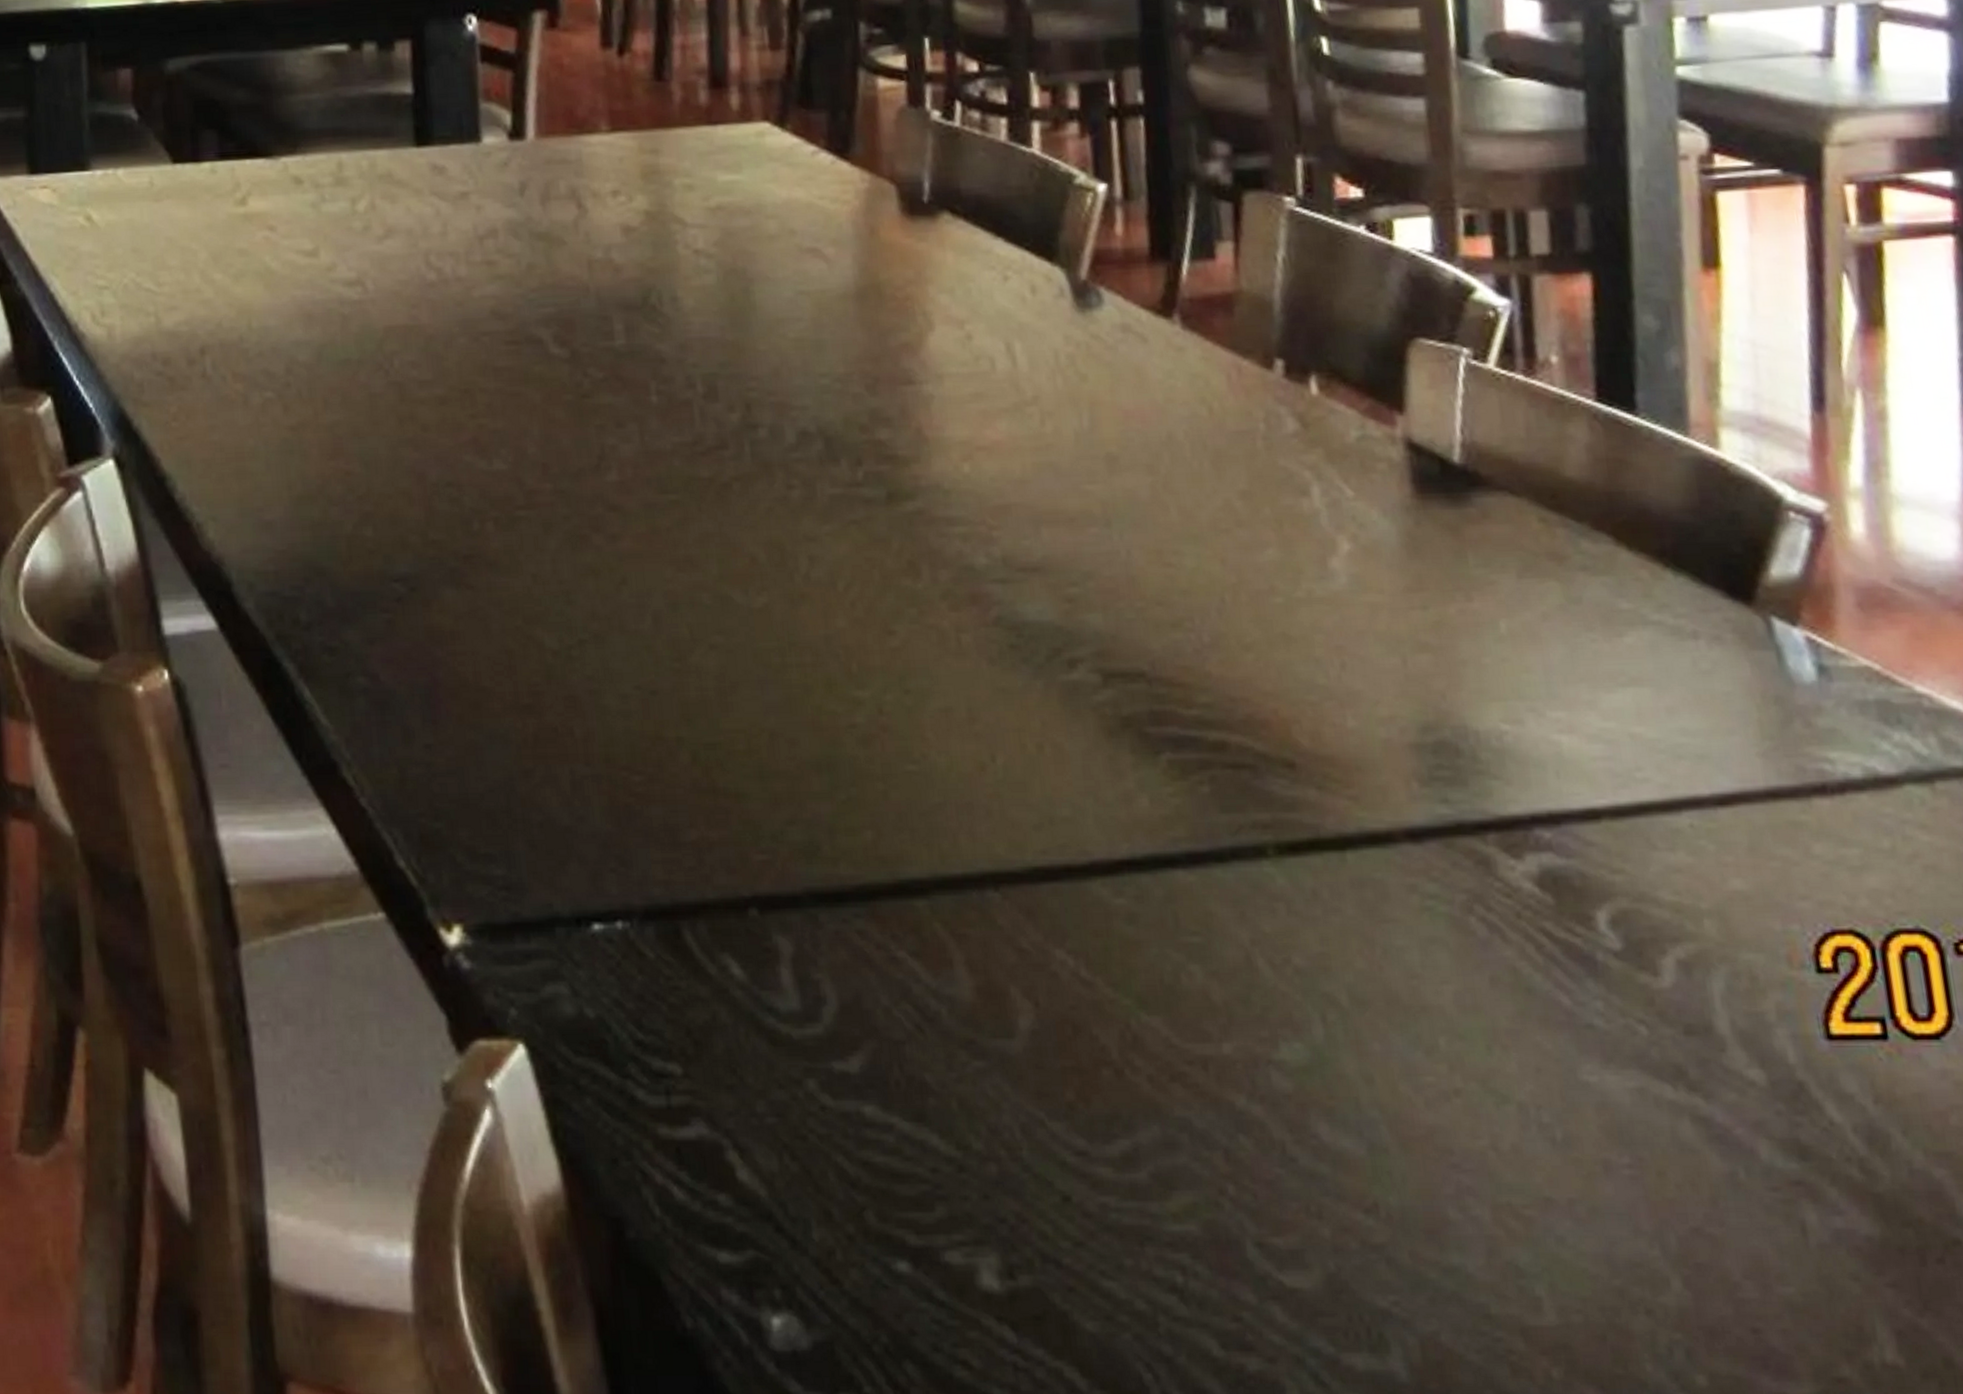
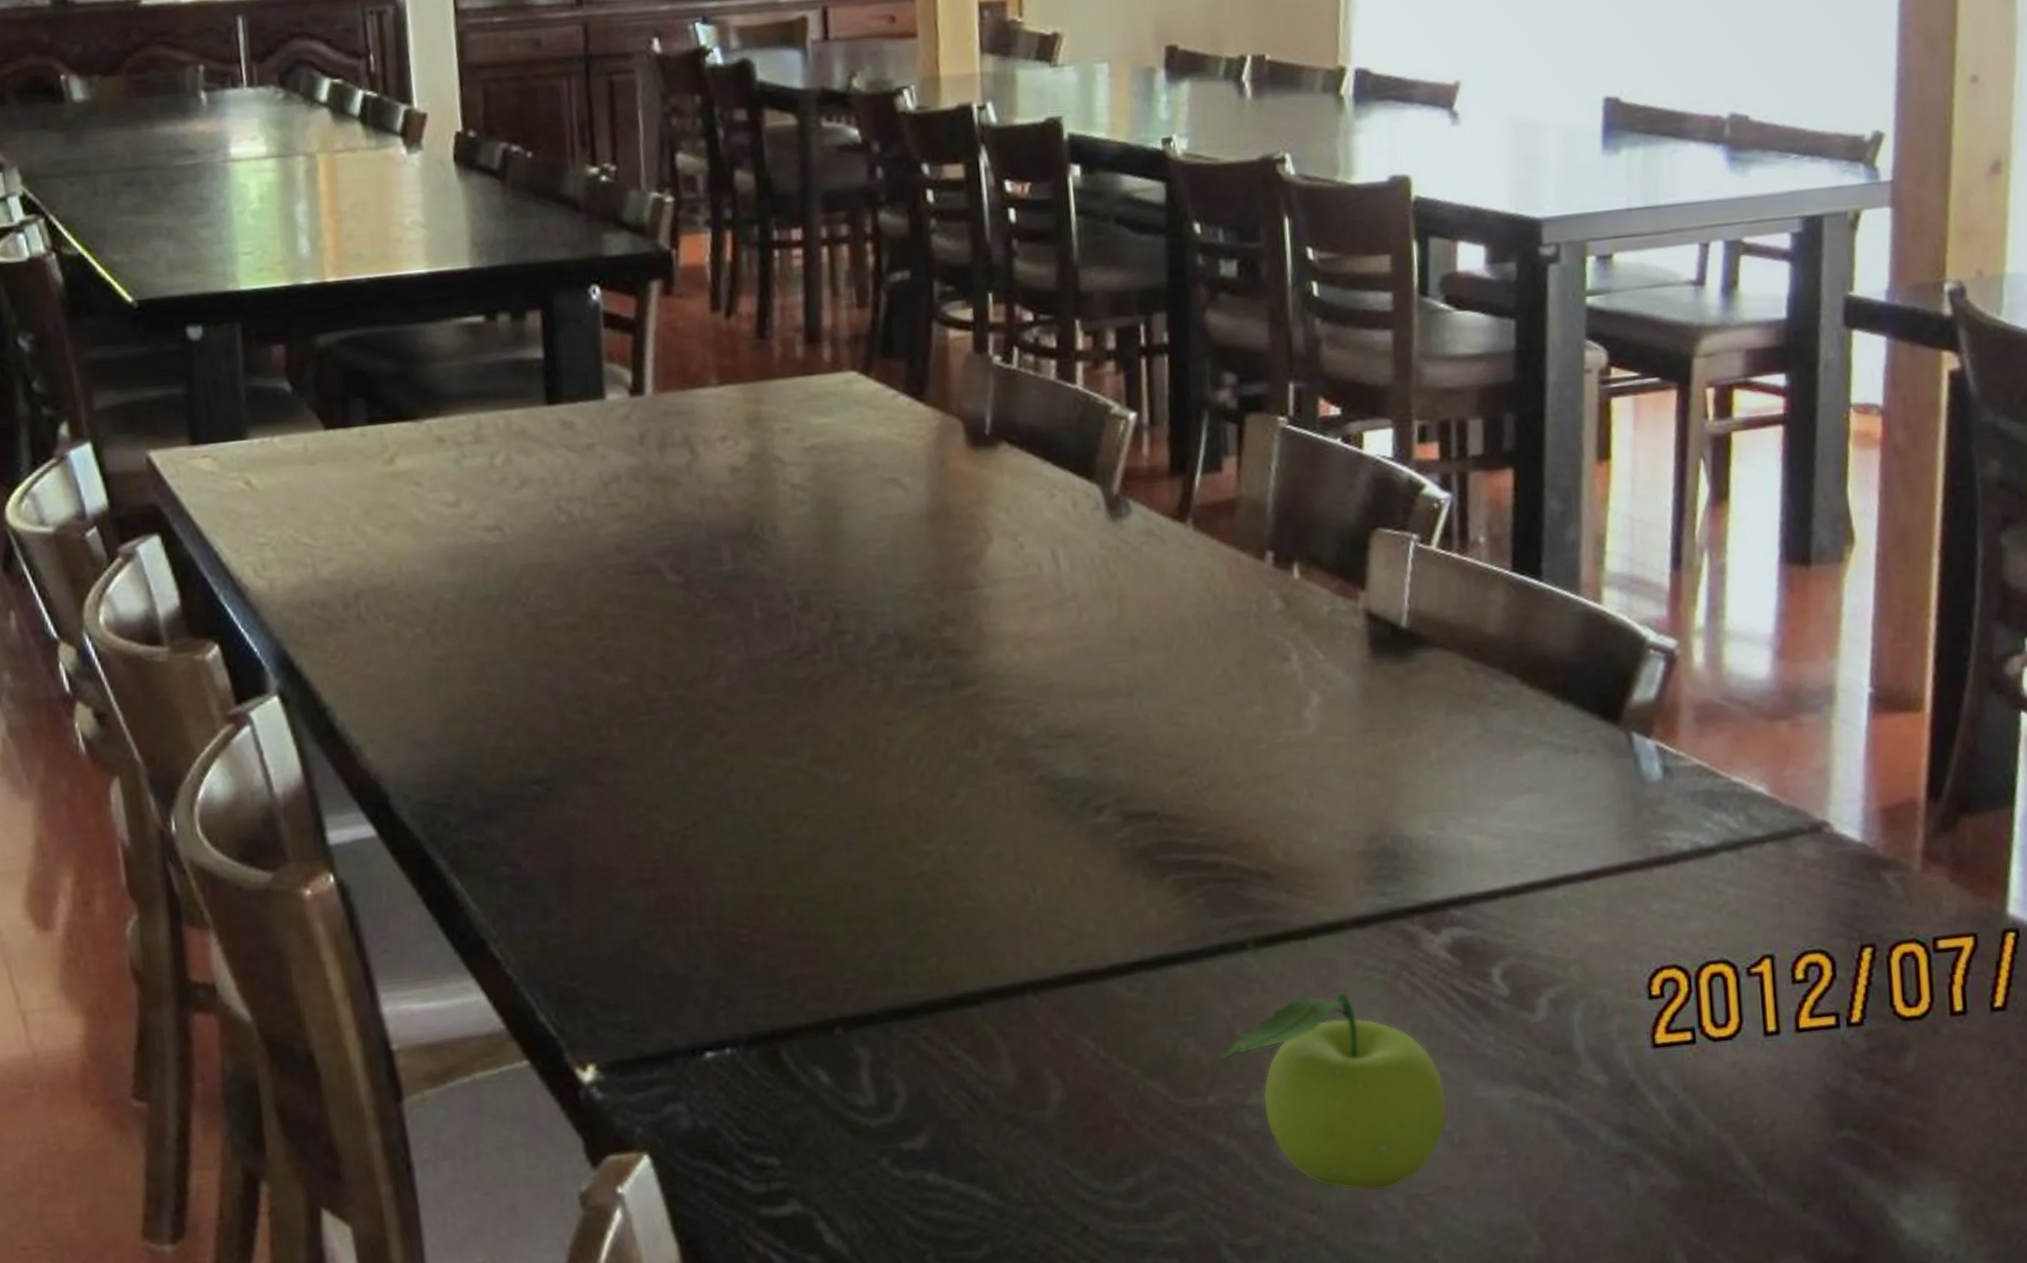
fruit: none [1238,923,1544,1194] -> present [1221,991,1447,1192]

